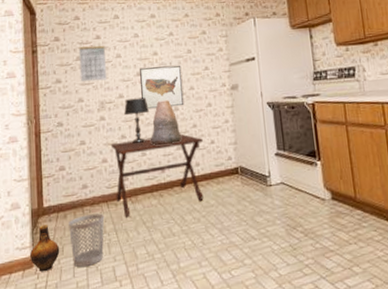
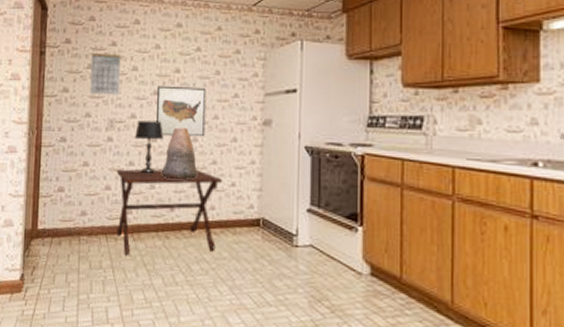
ceramic jug: present [30,225,60,272] -> none [20,248,51,300]
wastebasket: present [69,213,105,267] -> none [62,245,102,302]

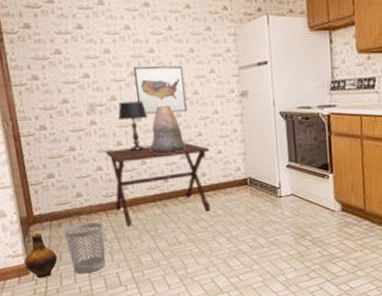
ceramic jug: none [20,248,51,300] -> present [24,233,58,279]
wastebasket: none [62,245,102,302] -> present [64,222,106,273]
calendar: present [89,52,122,95] -> none [56,36,94,81]

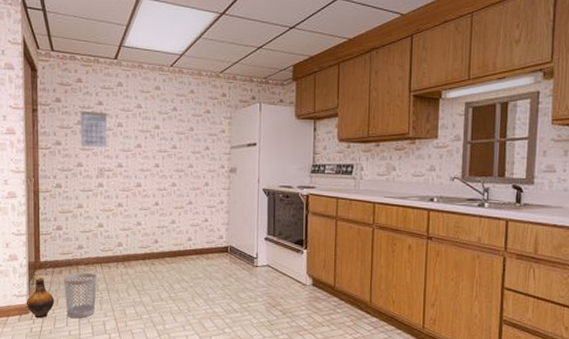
calendar: none [56,36,94,81] -> present [80,110,108,148]
side table: present [105,142,211,227] -> none [107,208,197,280]
table lamp: present [118,101,147,152] -> none [122,169,147,214]
wall art: present [134,65,188,115] -> none [141,139,182,183]
decorative urn: present [151,105,186,154] -> none [147,175,177,217]

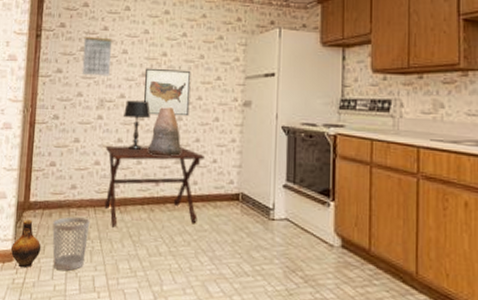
side table: none [107,208,197,280] -> present [104,145,204,228]
table lamp: none [122,169,147,214] -> present [124,100,150,151]
wall art: none [141,139,182,183] -> present [144,68,191,117]
decorative urn: none [147,175,177,217] -> present [148,107,182,156]

